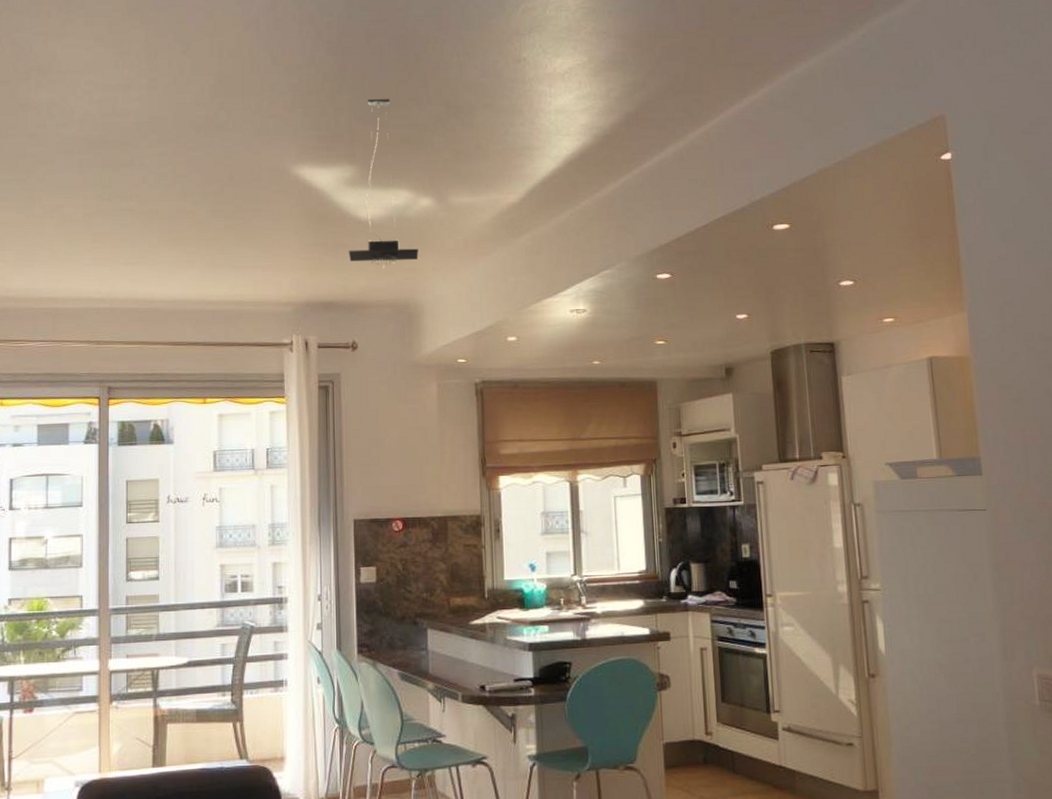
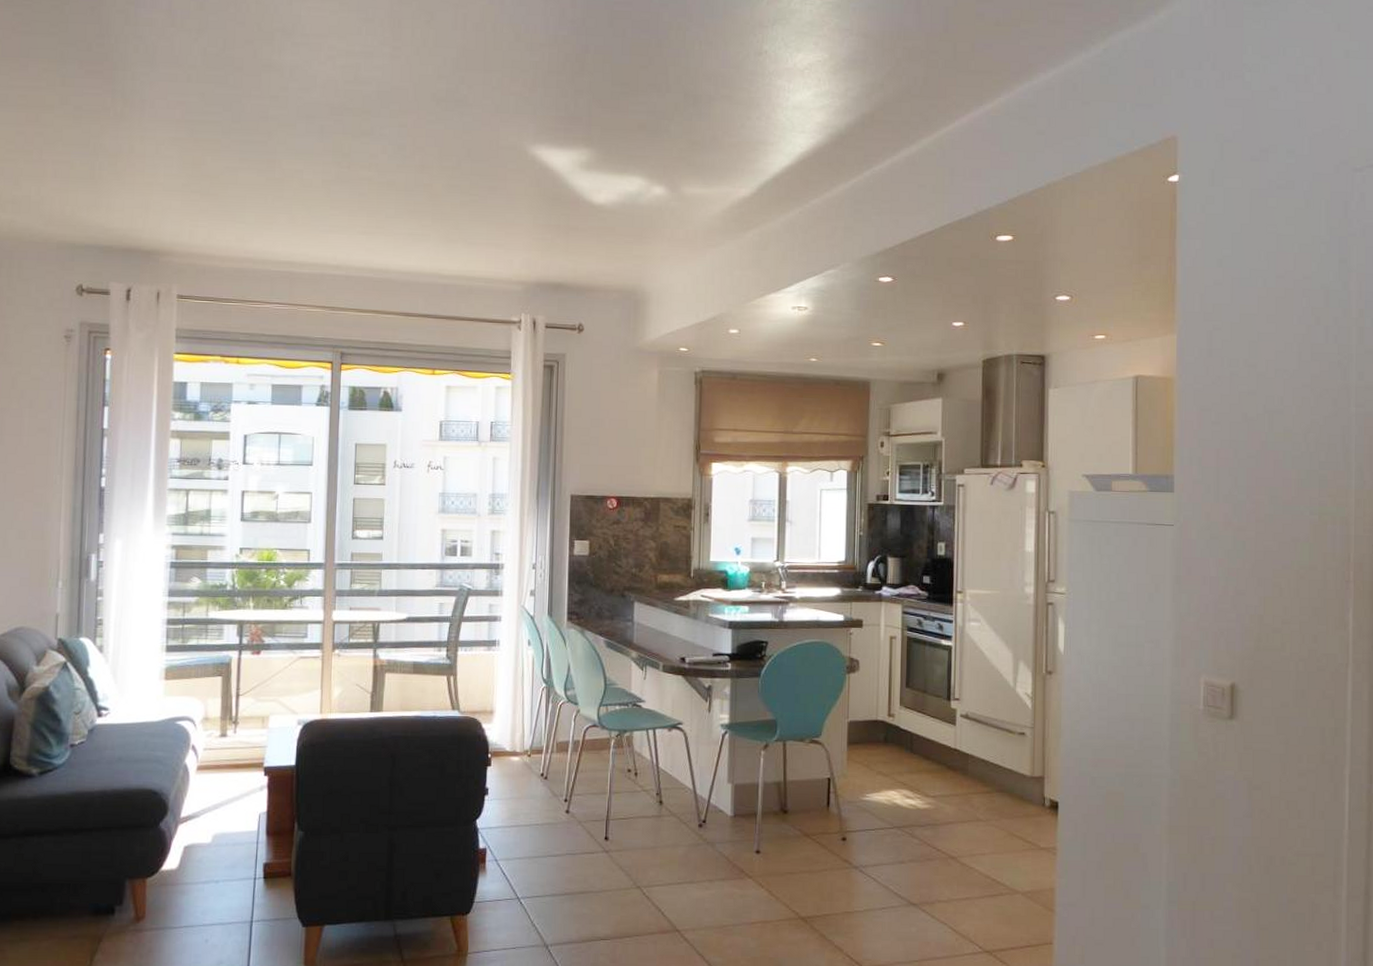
pendant lamp: present [348,99,419,270] -> none [580,83,648,255]

